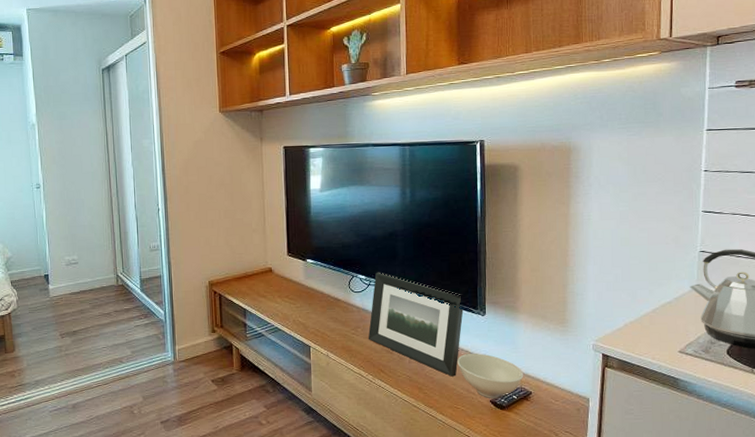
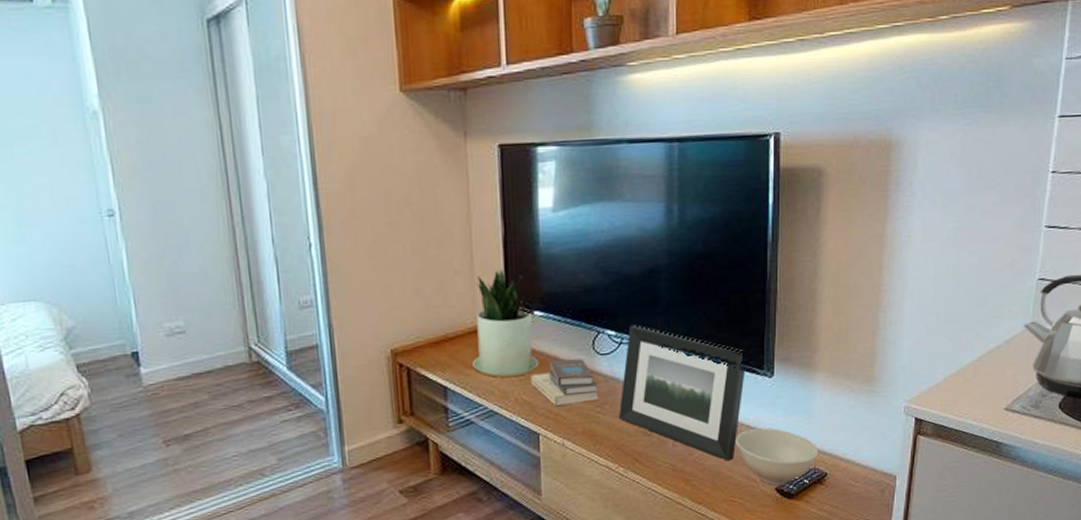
planter: none [264,229,311,305] -> present [473,269,539,378]
books: none [304,294,354,327] -> present [531,358,599,406]

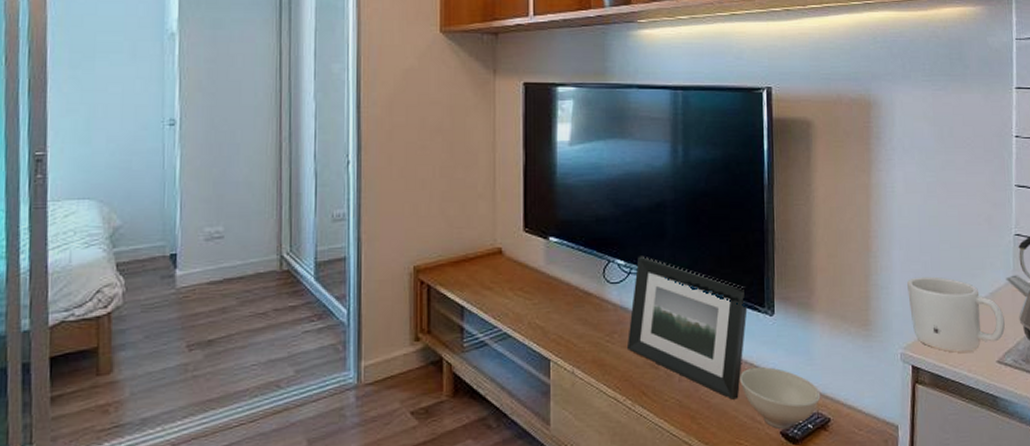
planter: present [473,269,539,378] -> none [490,195,553,301]
books: present [531,358,599,406] -> none [544,285,609,332]
mug: none [917,327,1017,403] -> present [907,276,1005,353]

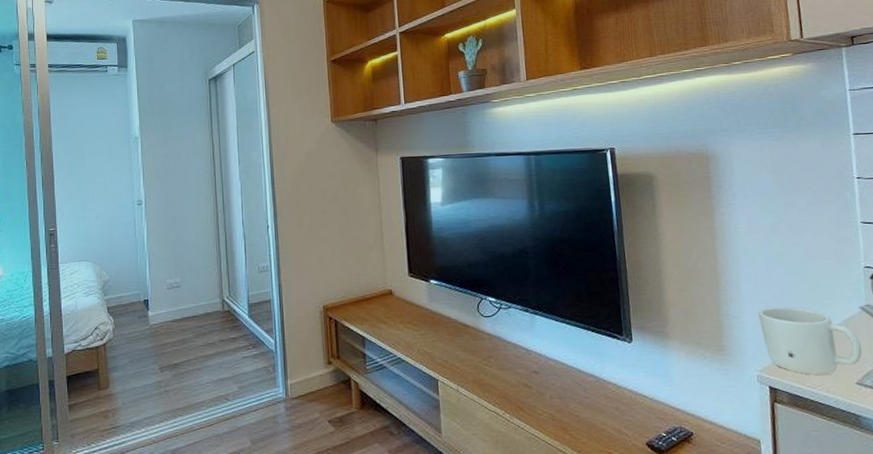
picture frame: present [626,255,748,400] -> none [502,293,608,415]
bowl: present [740,367,821,430] -> none [604,387,682,442]

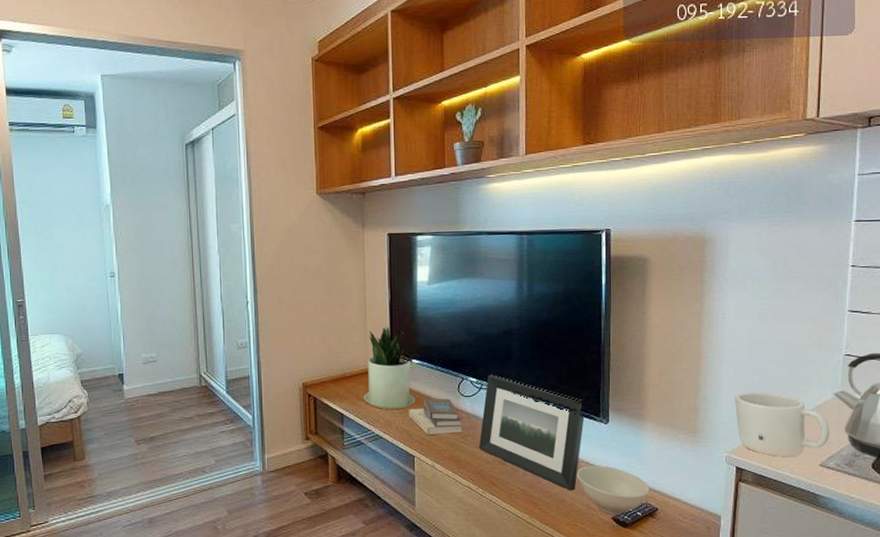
planter: none [384,247,436,332] -> present [364,326,416,410]
books: none [429,319,485,357] -> present [408,398,463,435]
picture frame: none [502,293,608,415] -> present [478,374,585,491]
bowl: none [604,387,682,442] -> present [577,465,650,516]

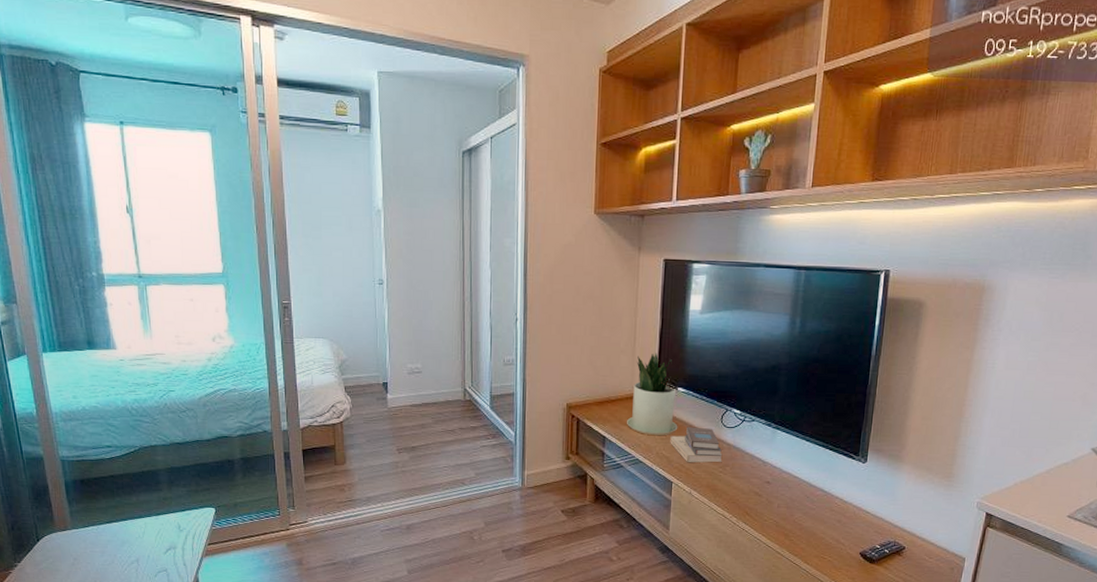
picture frame: present [478,374,585,491] -> none [736,407,844,525]
bowl: present [577,465,650,516] -> none [830,502,900,552]
mug: present [735,391,829,458] -> none [992,441,1082,507]

